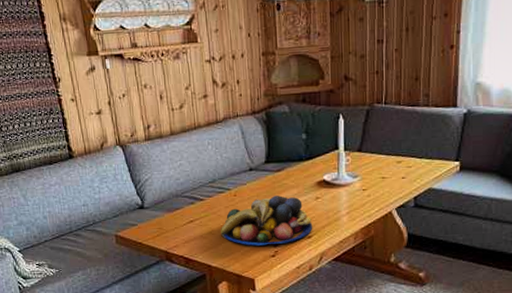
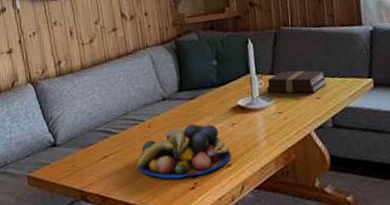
book: none [353,149,414,172] -> present [266,70,327,93]

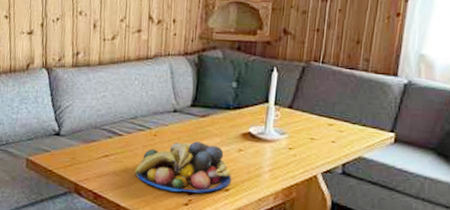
book: present [266,70,327,93] -> none [282,107,347,135]

